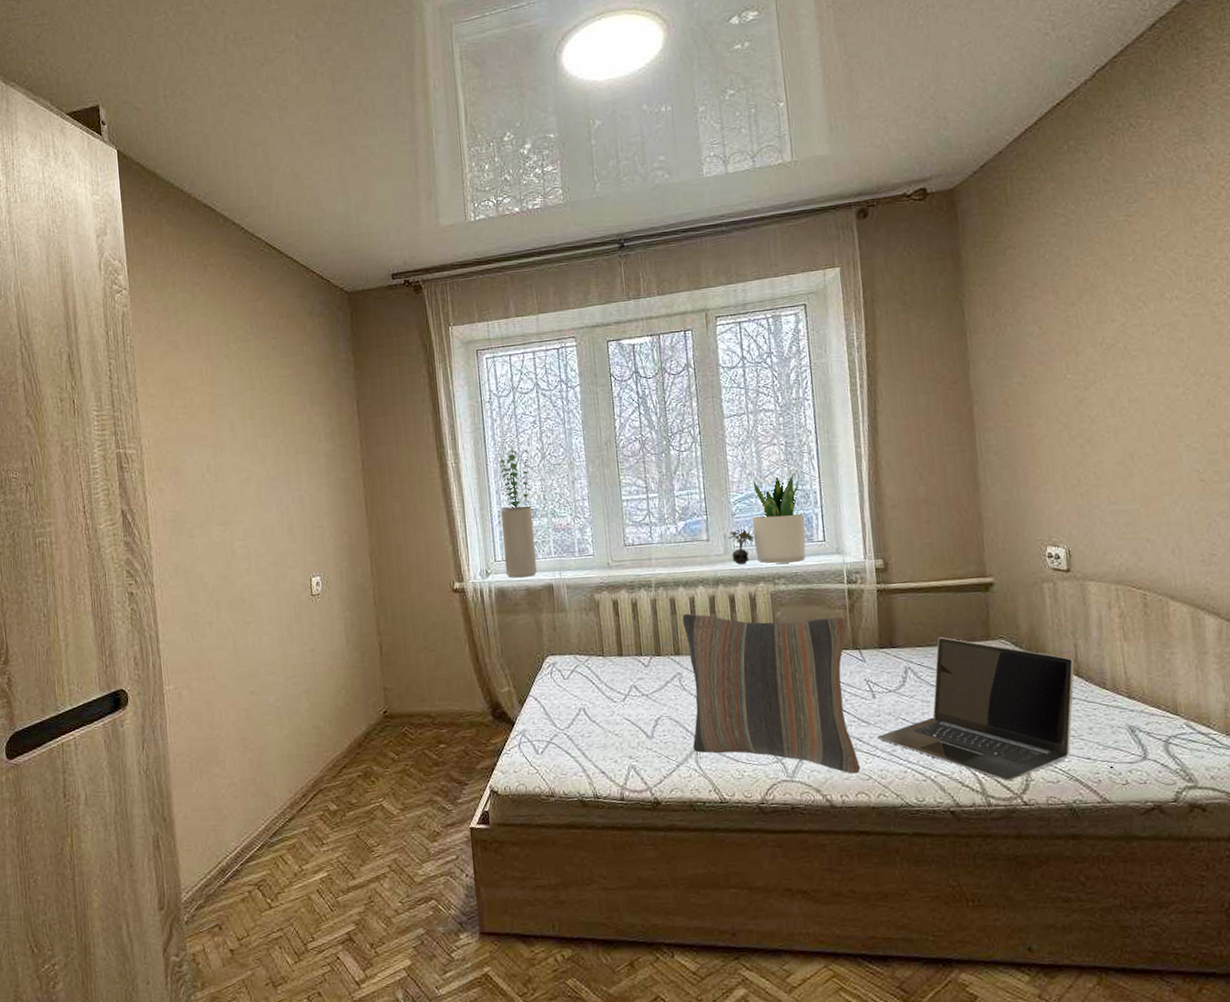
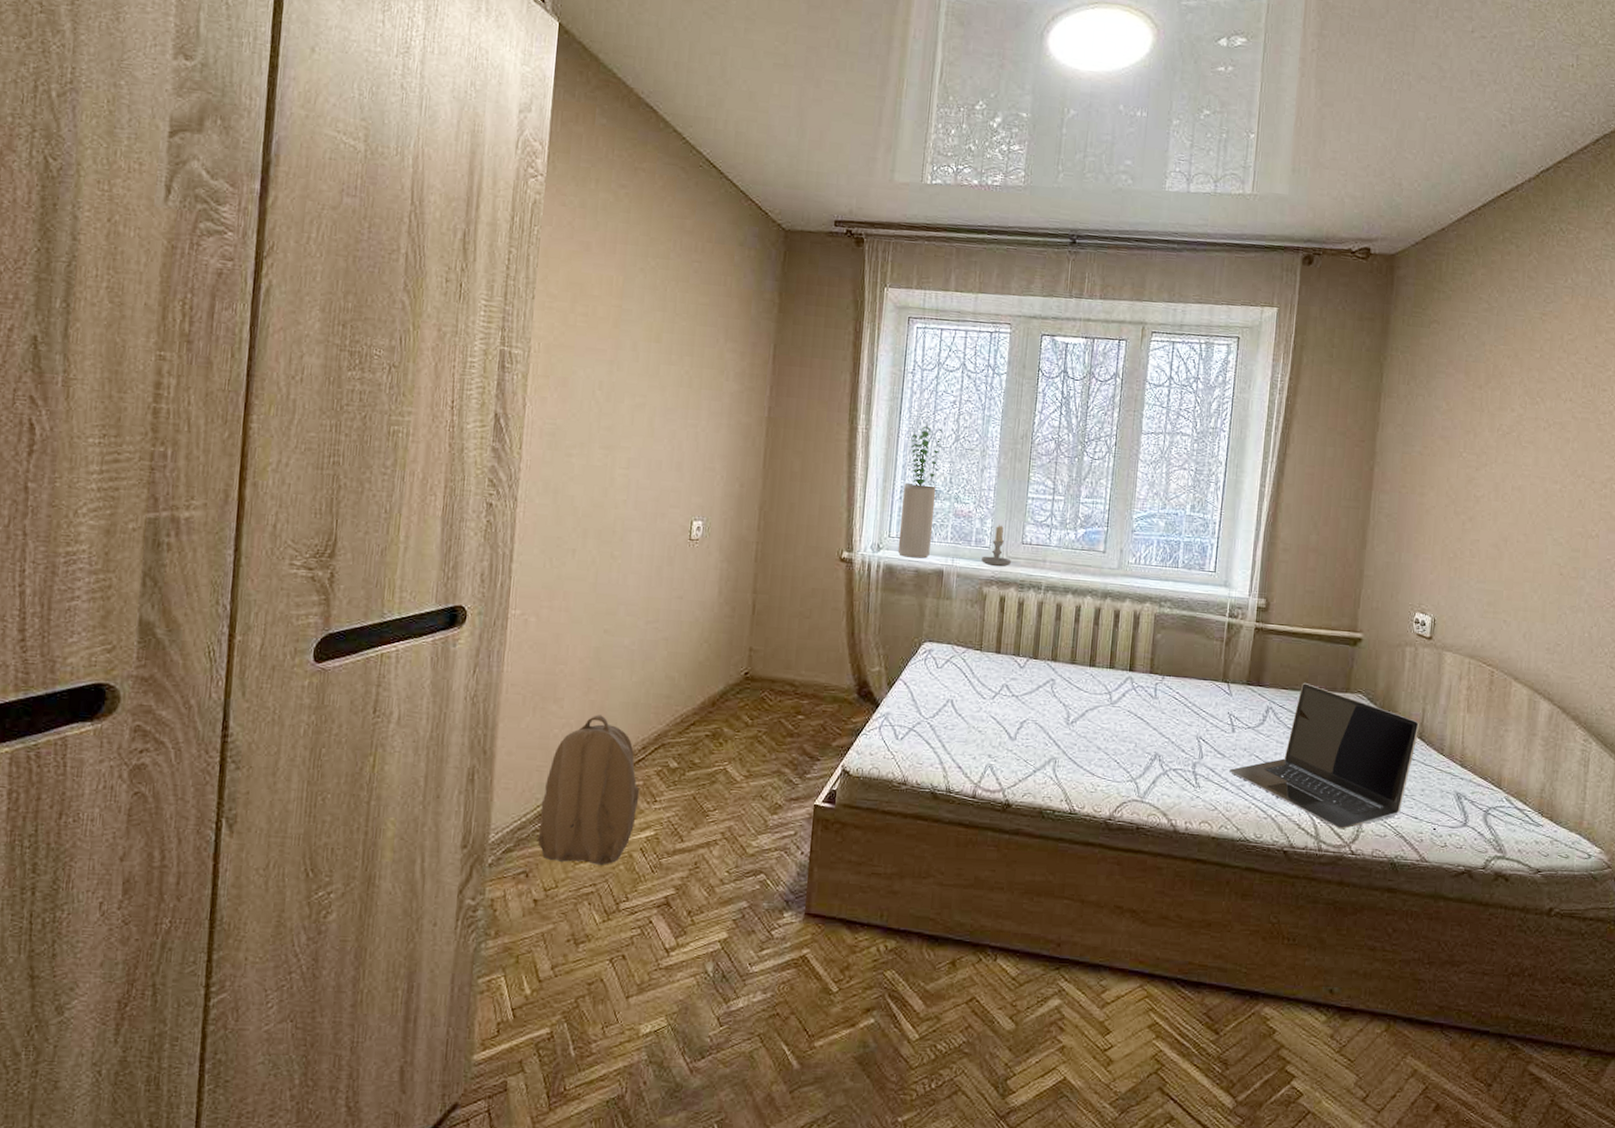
backpack: none [221,770,308,912] -> present [536,715,640,865]
candle: none [588,530,617,573] -> present [982,523,1011,567]
pillow: present [682,613,860,774] -> none [1053,621,1221,803]
succulent plant: present [727,528,755,566] -> none [1124,545,1149,583]
planter: present [752,472,806,564] -> none [1148,499,1201,589]

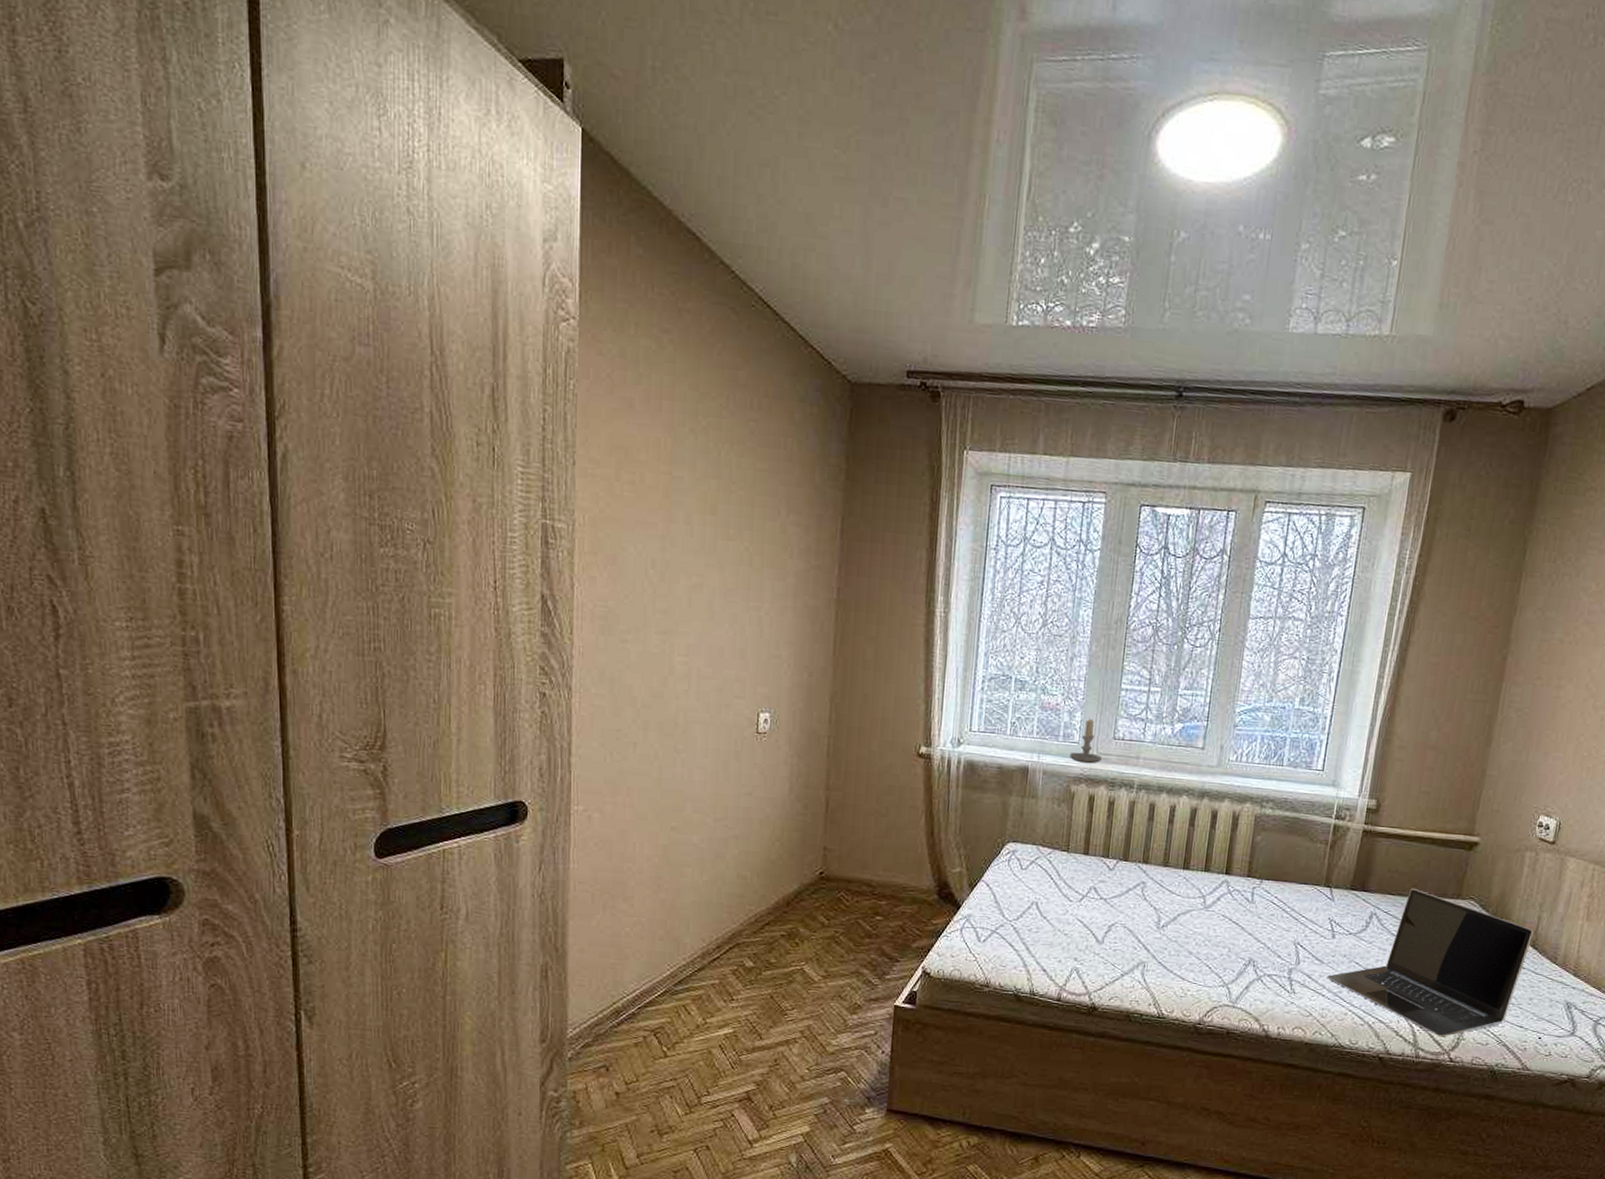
backpack: present [536,715,640,865] -> none [614,913,716,1061]
vase: present [897,421,944,559] -> none [979,603,1030,755]

